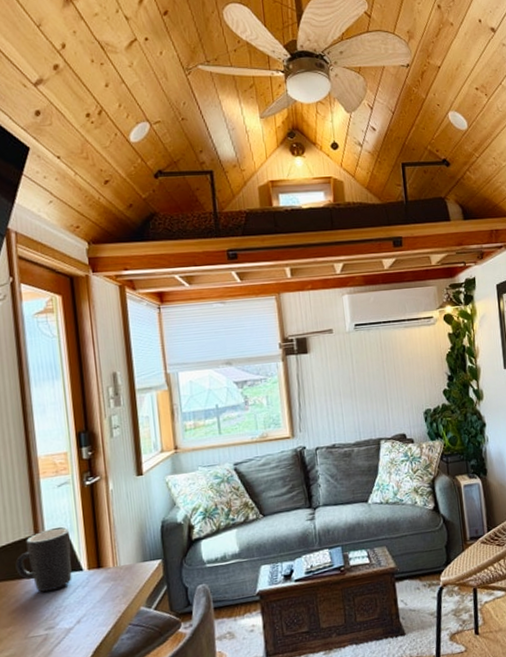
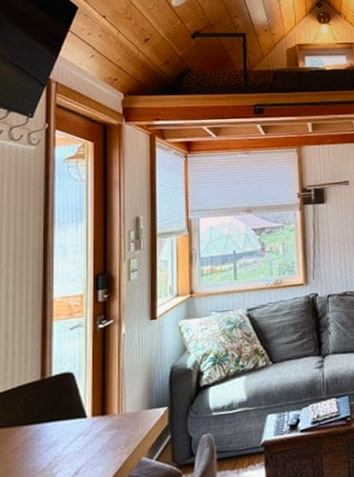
mug: present [15,528,72,593] -> none [18,372,78,441]

